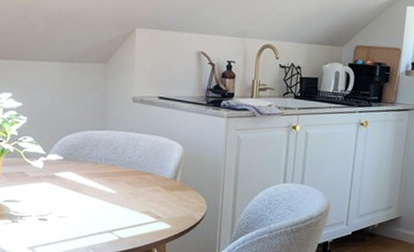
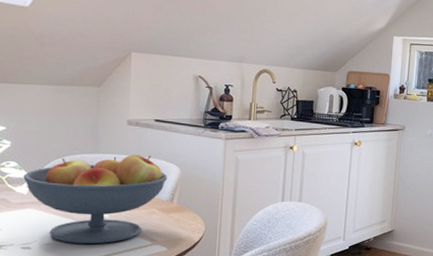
fruit bowl: none [39,132,170,218] -> present [23,154,167,244]

